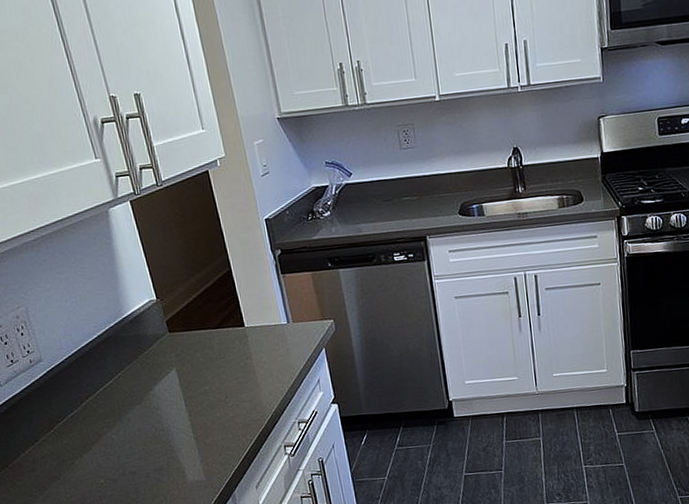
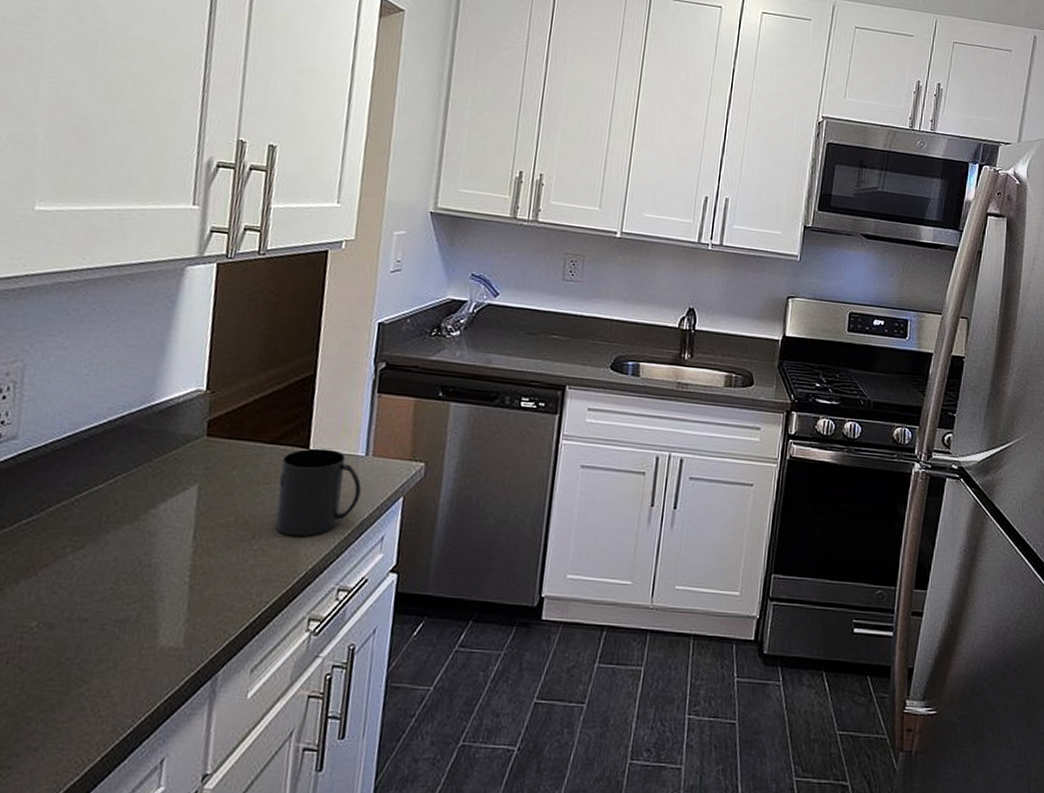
mug: none [228,323,293,392] -> present [274,448,362,537]

